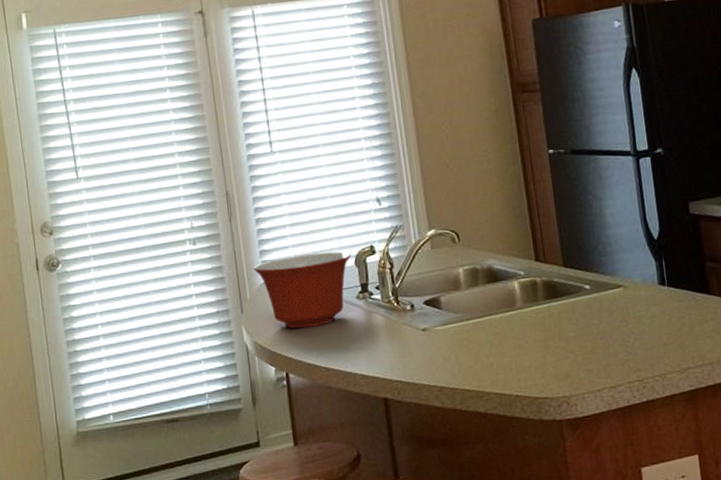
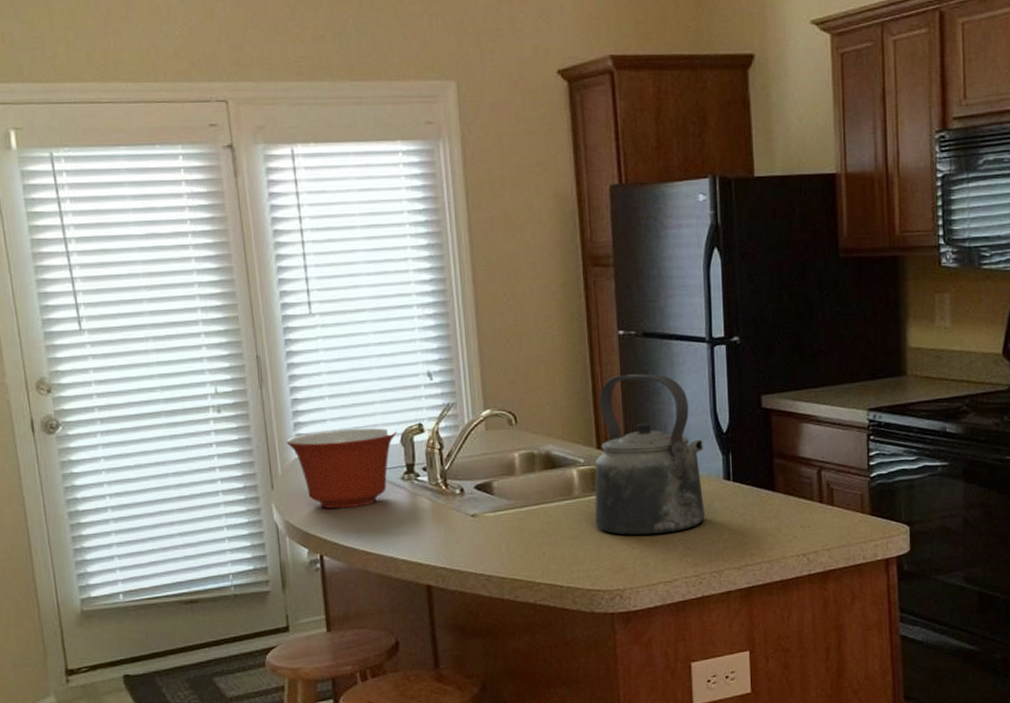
kettle: none [534,188,643,343] -> present [594,374,705,536]

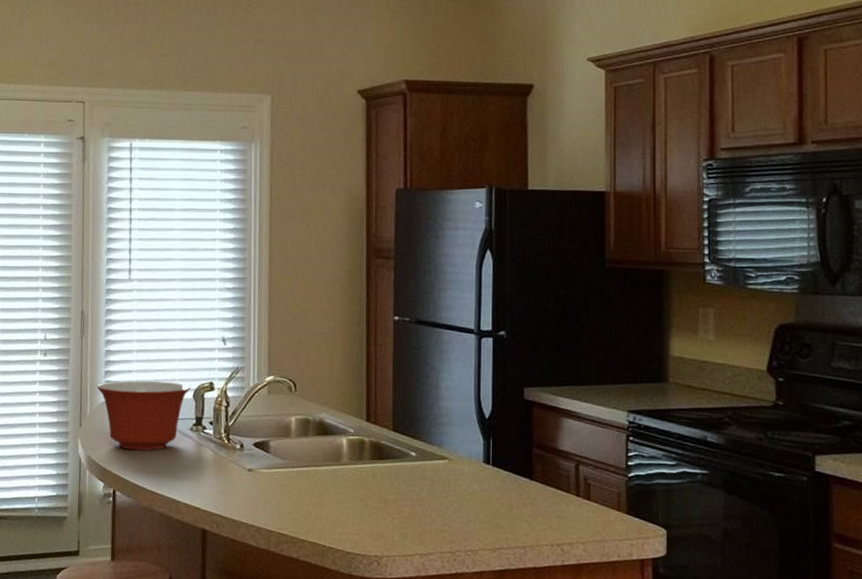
kettle: present [594,374,705,536] -> none [359,356,466,508]

